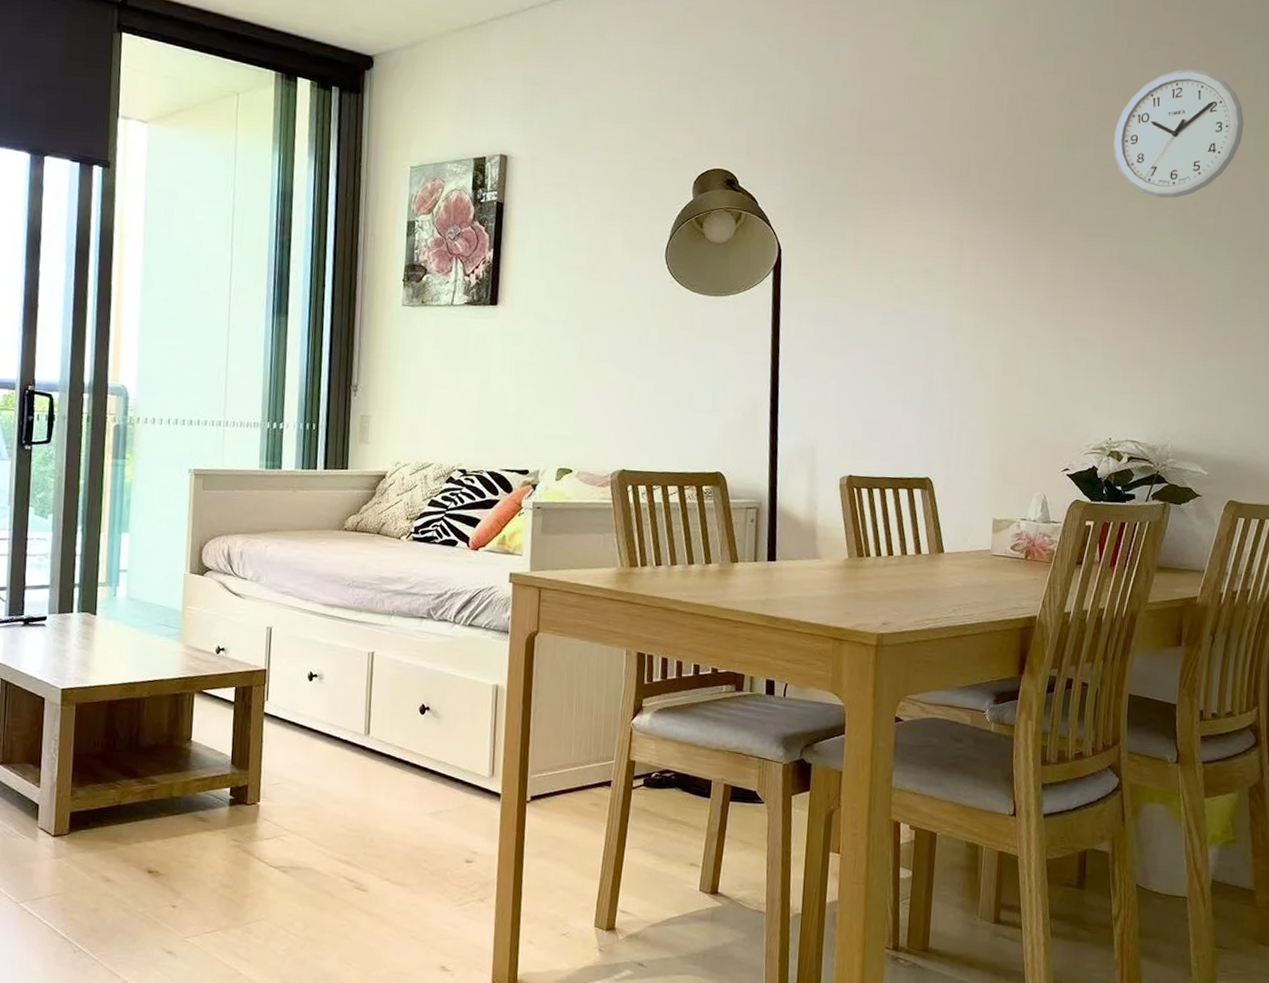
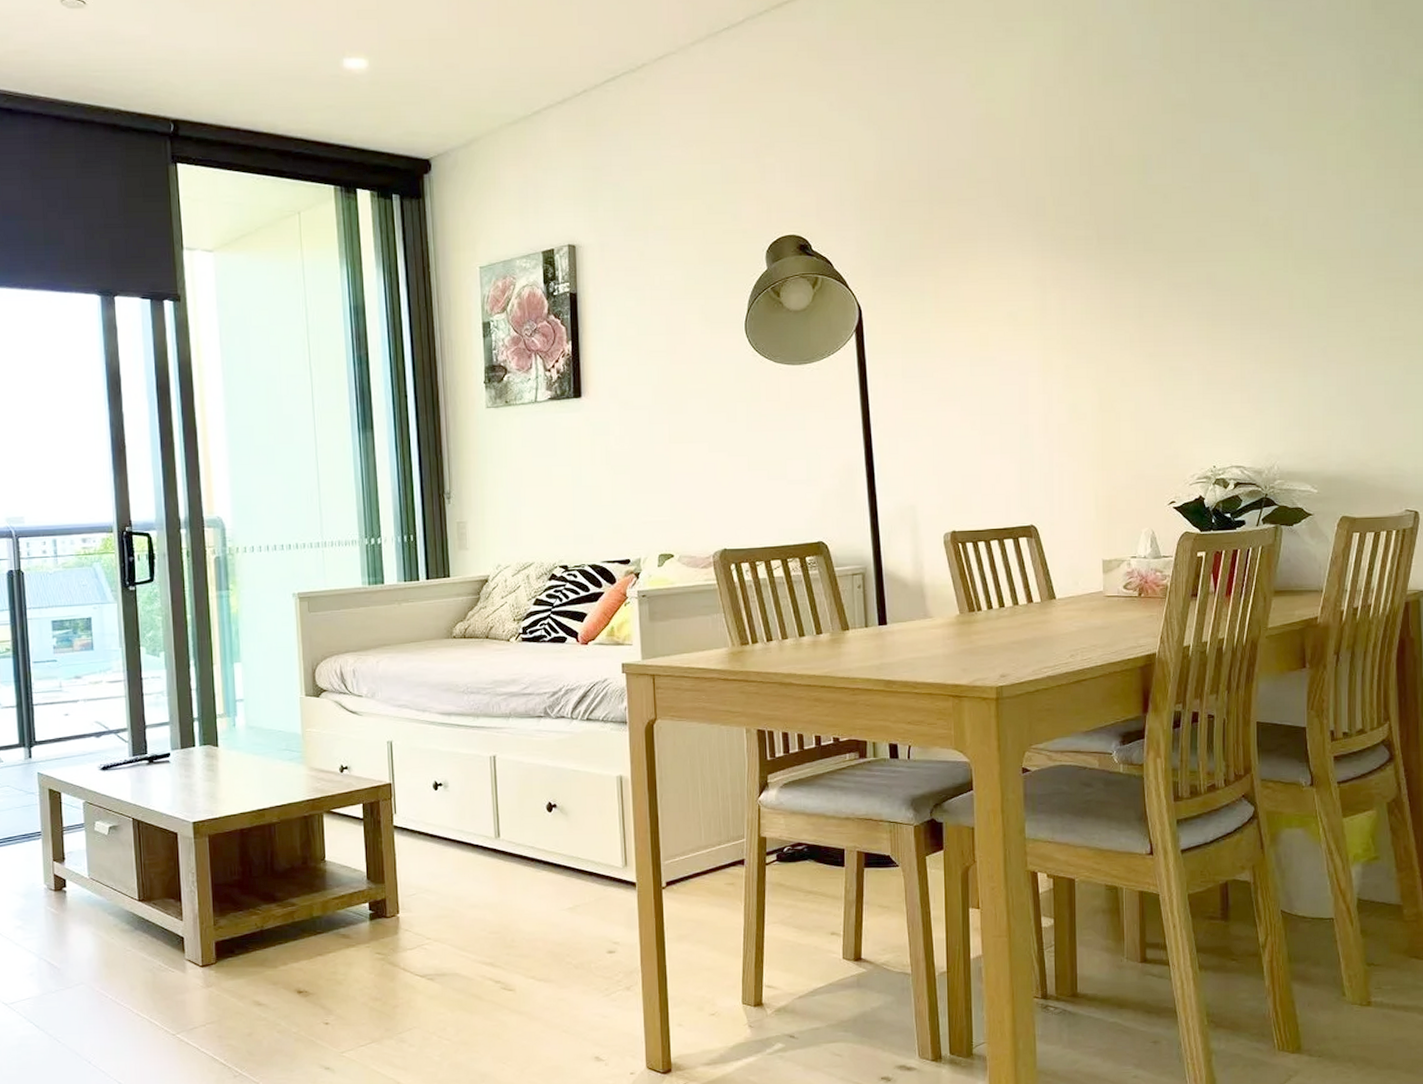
wall clock: present [1113,69,1244,198] -> none [1191,78,1324,216]

